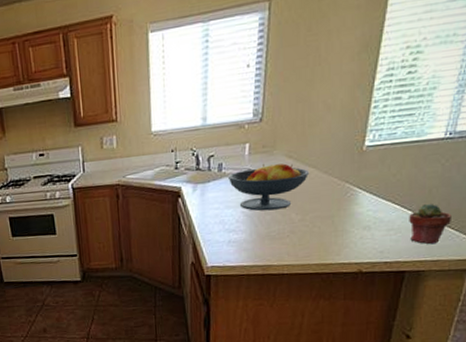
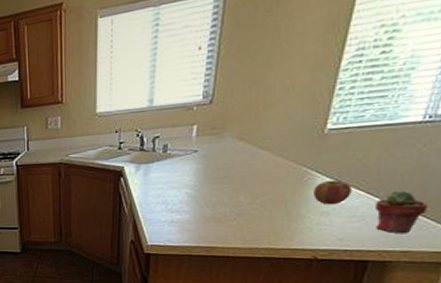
fruit bowl: present [228,163,310,211] -> none [174,145,262,193]
apple: none [356,195,389,219] -> present [313,180,352,205]

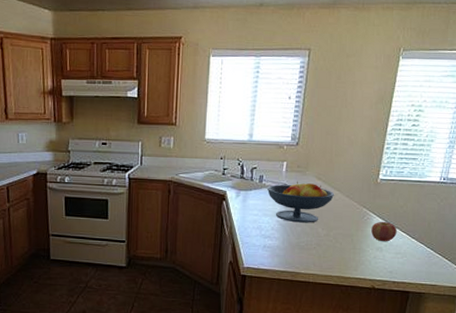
fruit bowl: none [174,145,262,193] -> present [267,181,335,223]
potted succulent: present [375,191,427,234] -> none [413,235,445,271]

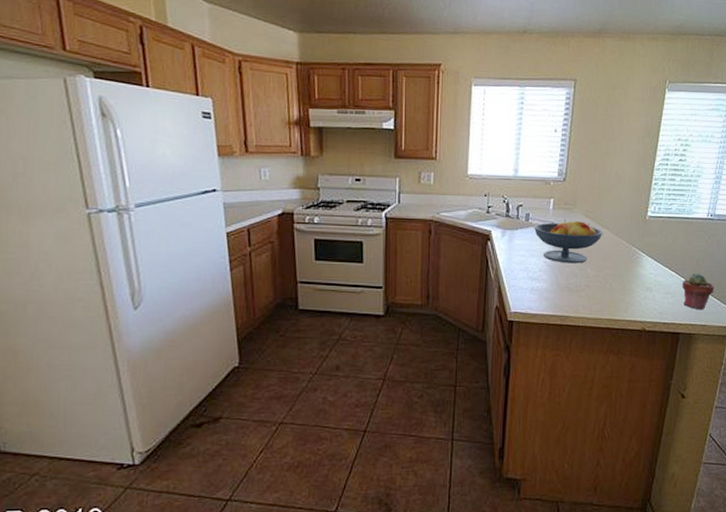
apple: present [371,221,397,242] -> none [641,260,666,282]
potted succulent: none [413,235,445,271] -> present [682,274,714,310]

